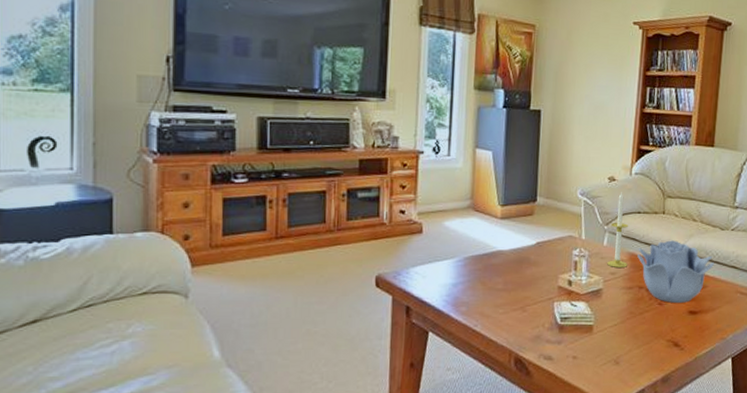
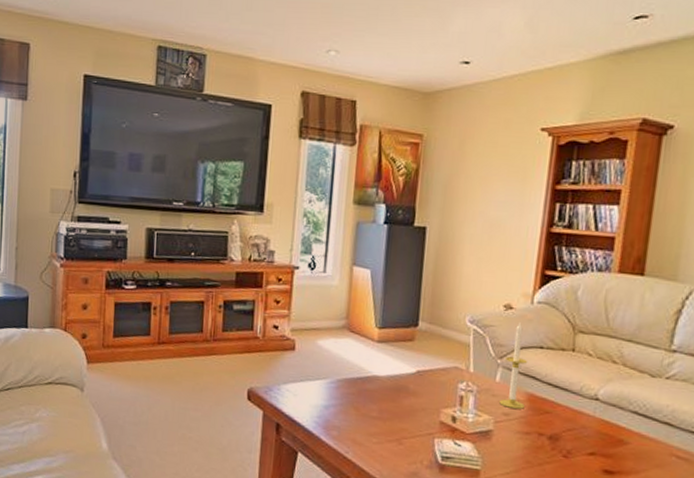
decorative bowl: present [637,240,715,304] -> none [538,383,641,459]

